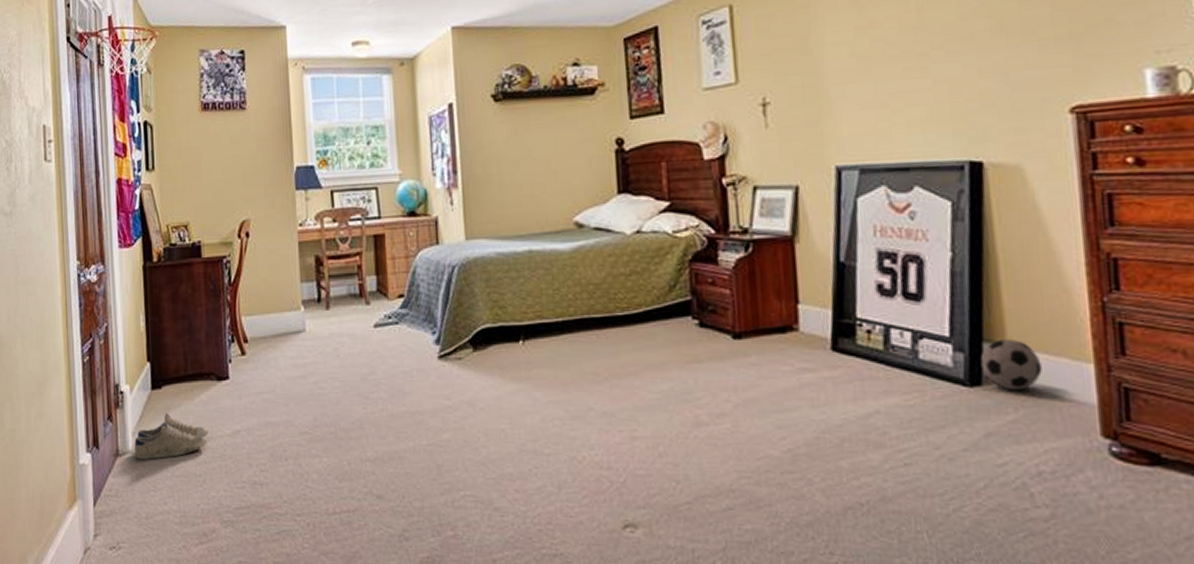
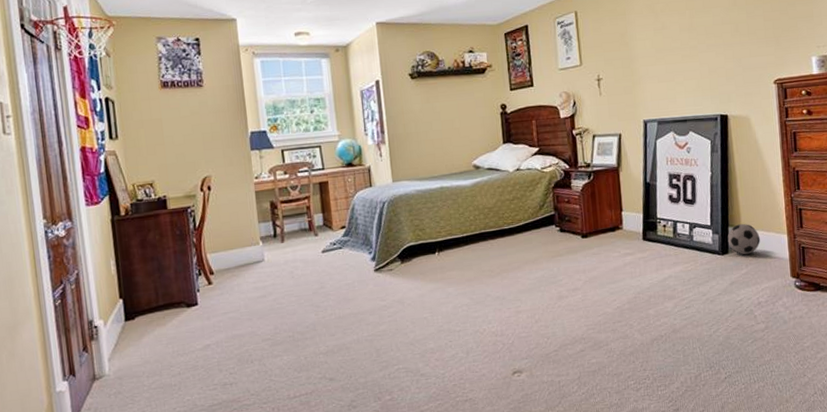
sneaker: present [134,413,209,460] -> none [110,338,182,380]

